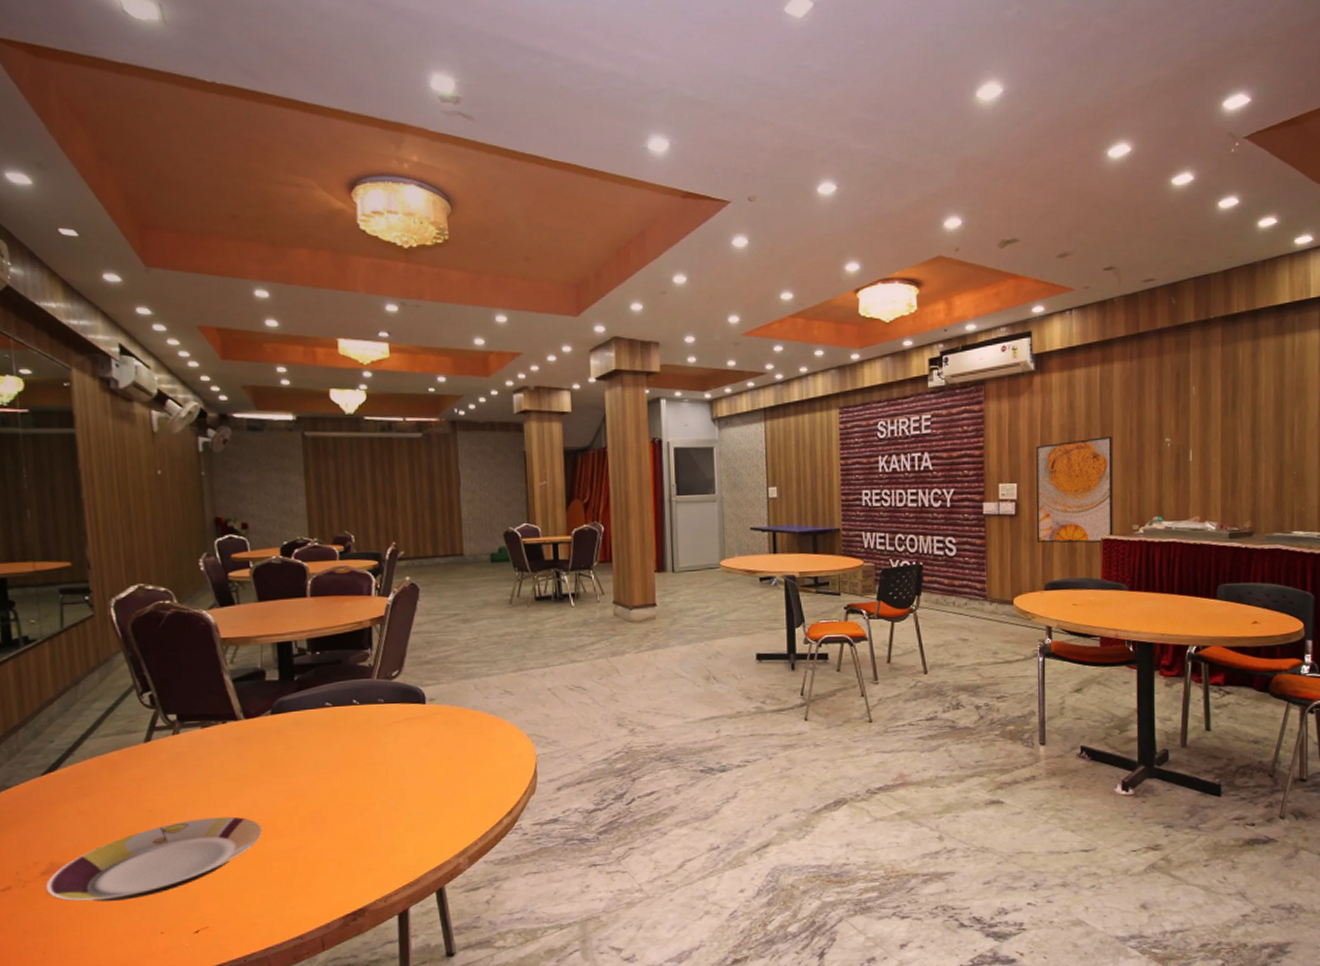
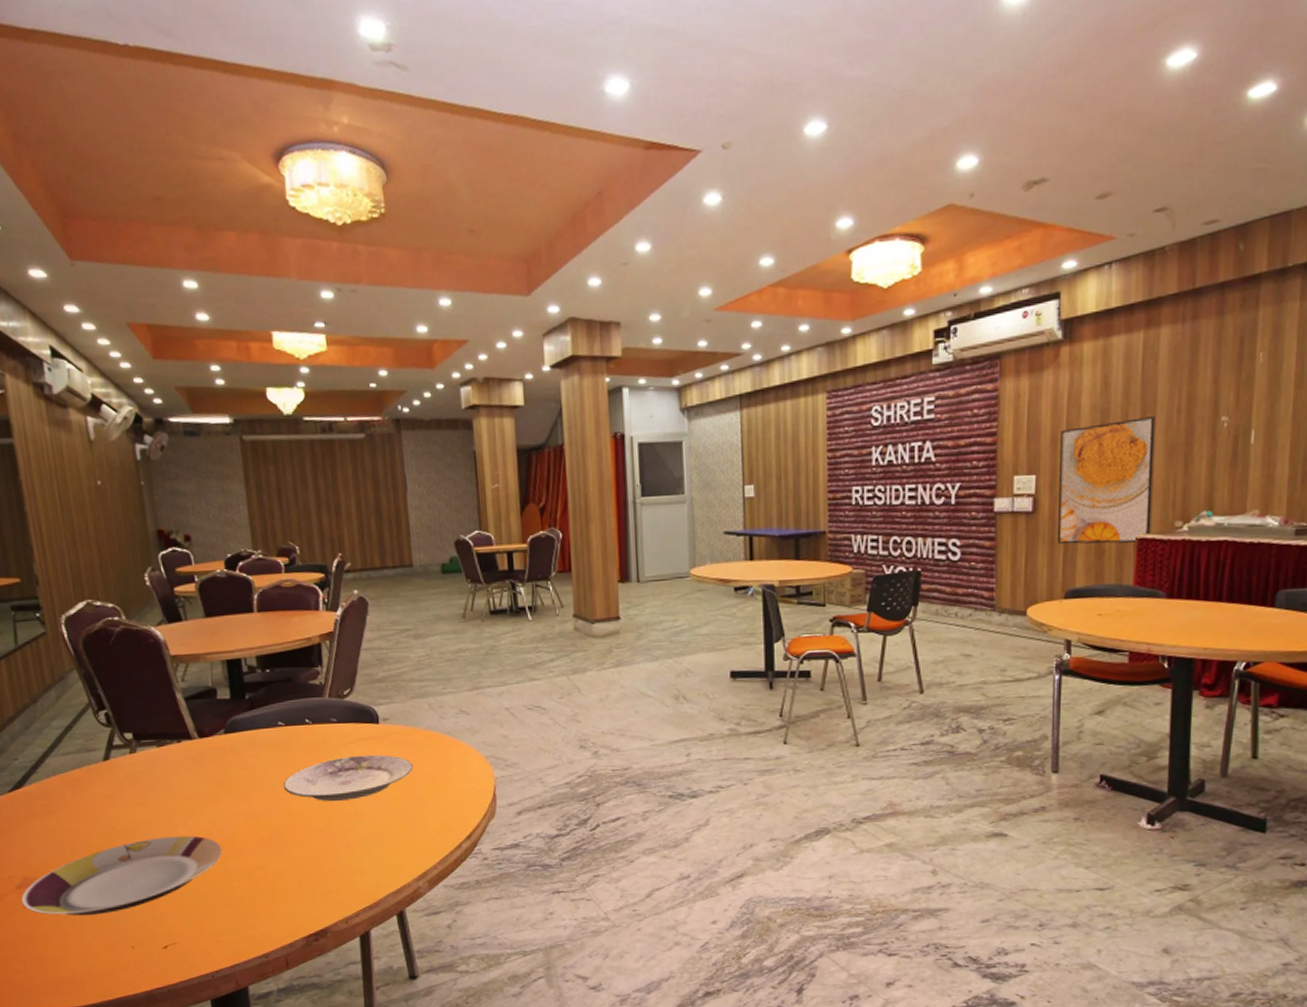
plate: none [327,733,458,780] -> present [282,754,414,802]

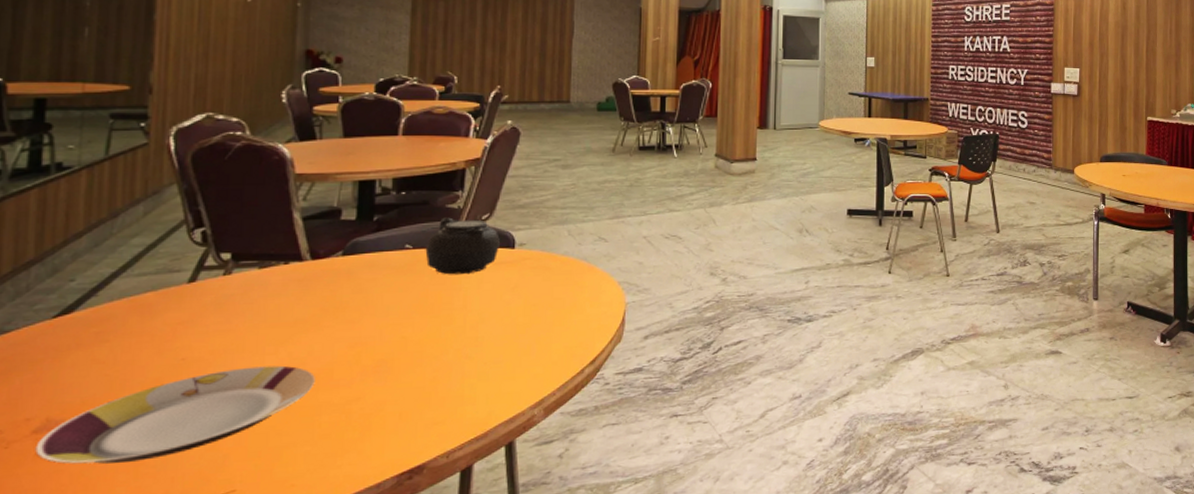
plate: present [282,754,414,802] -> none [399,279,545,327]
teapot: none [290,693,366,751] -> present [421,217,501,275]
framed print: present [1058,417,1155,545] -> none [1095,34,1156,124]

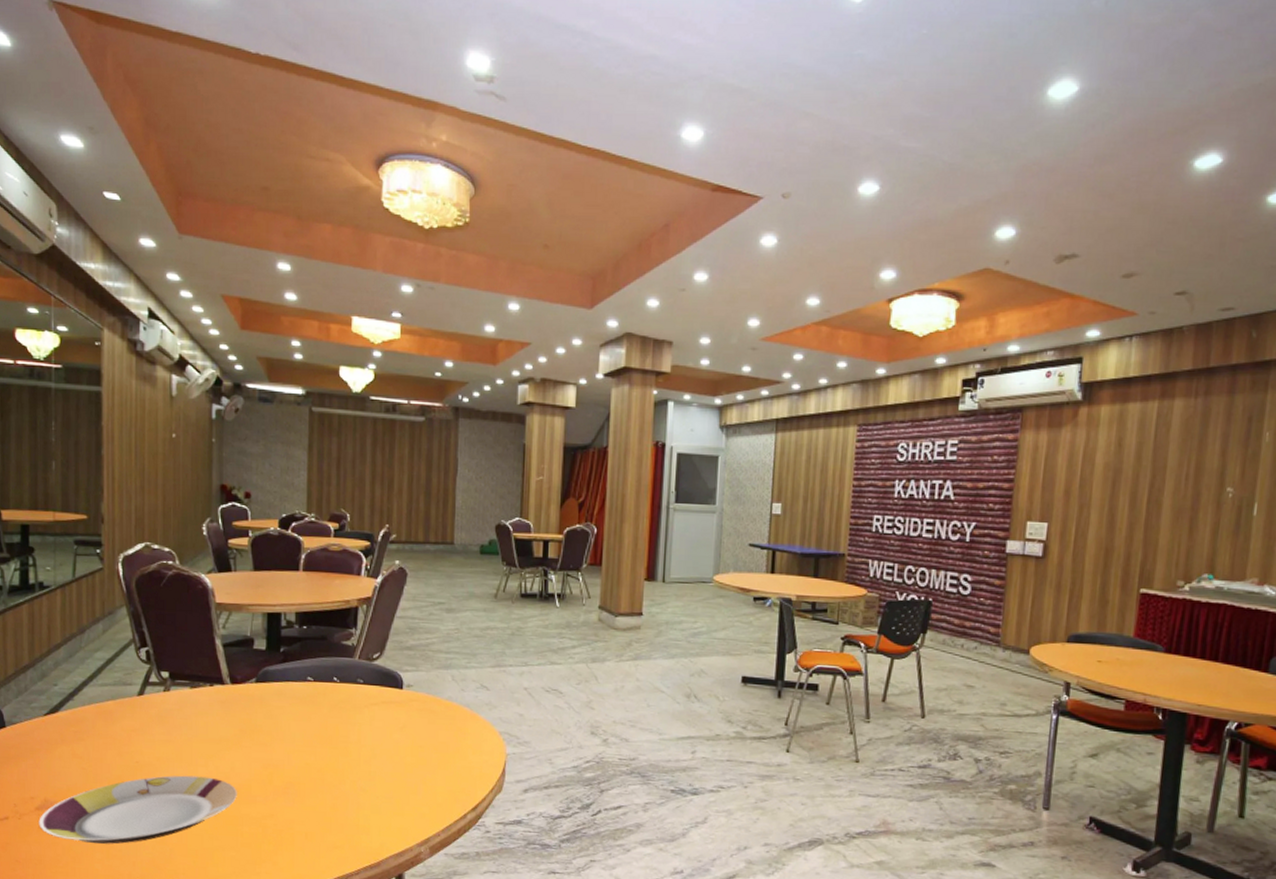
teapot: present [421,217,501,275] -> none [320,653,390,711]

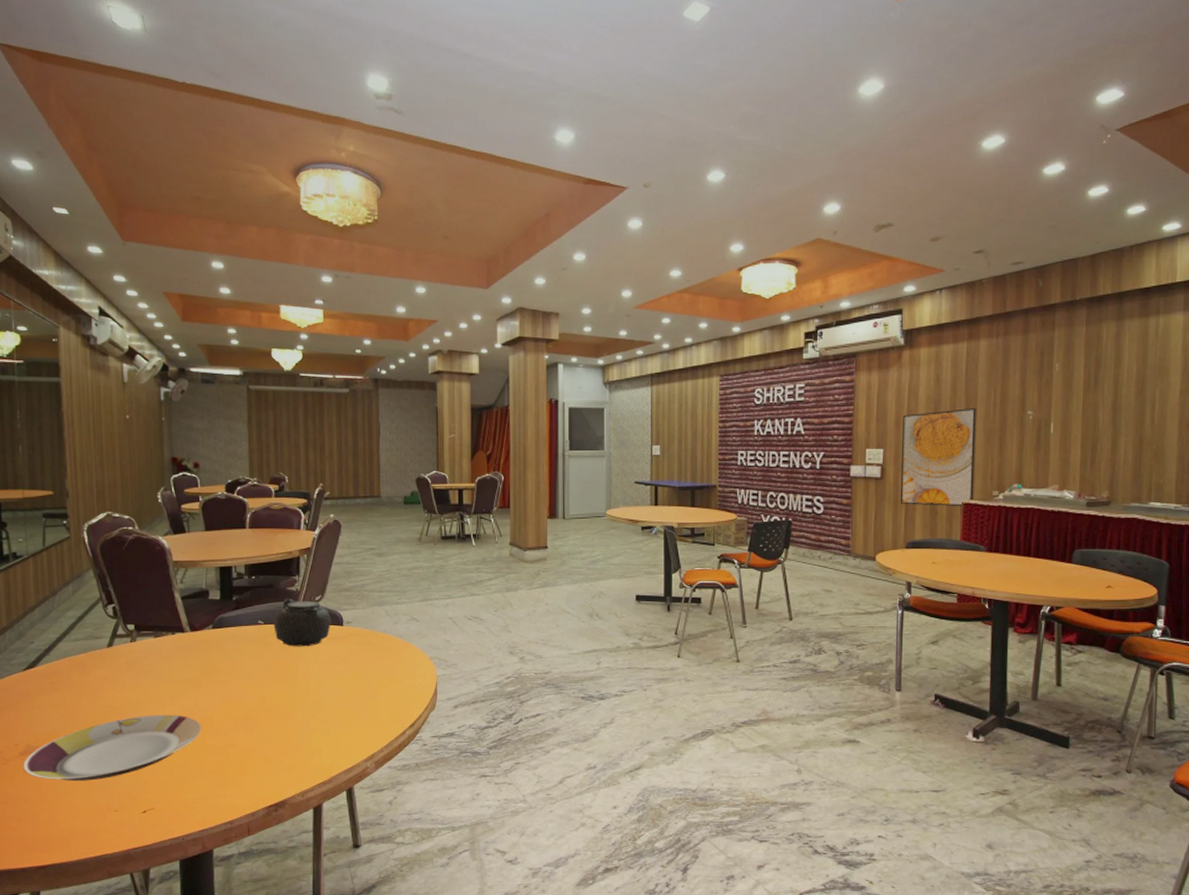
teapot: none [320,653,390,711] -> present [269,598,332,647]
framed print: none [1064,480,1164,598] -> present [901,408,976,507]

